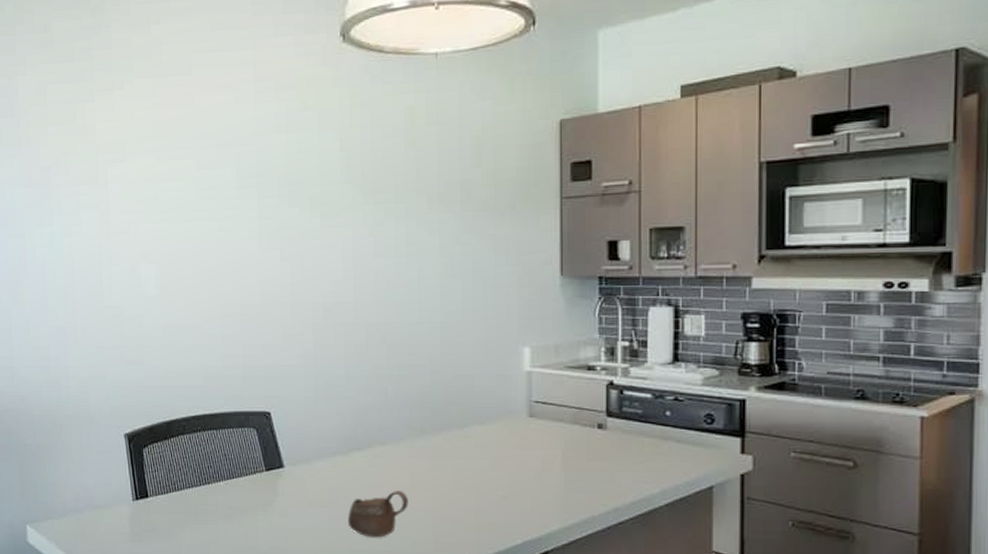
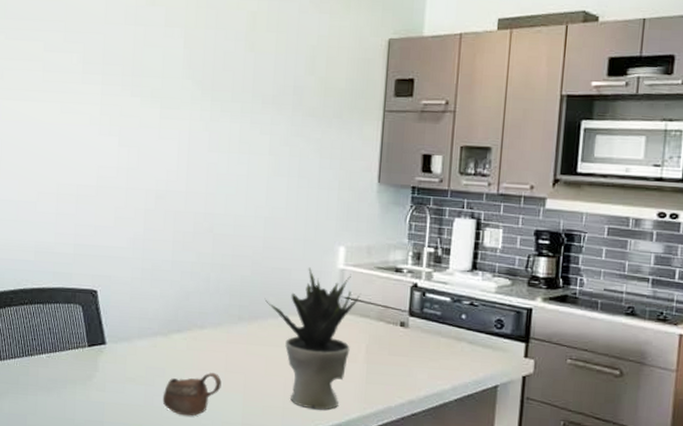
potted plant: none [447,372,551,524] -> present [264,267,360,410]

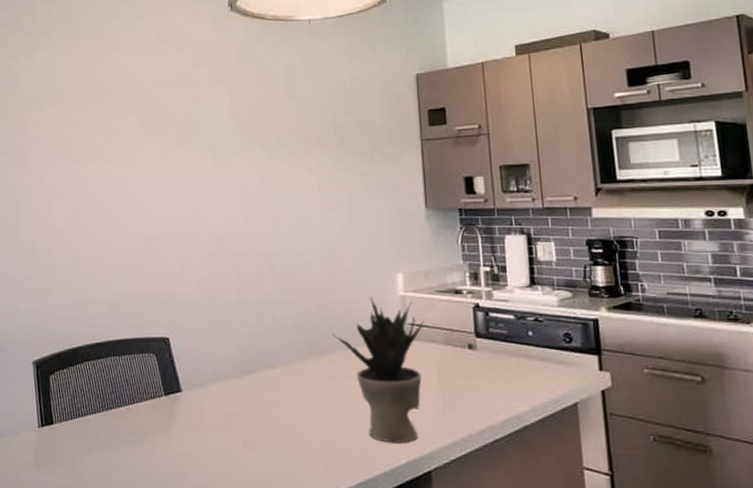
cup: present [162,373,222,416] -> none [242,413,299,460]

